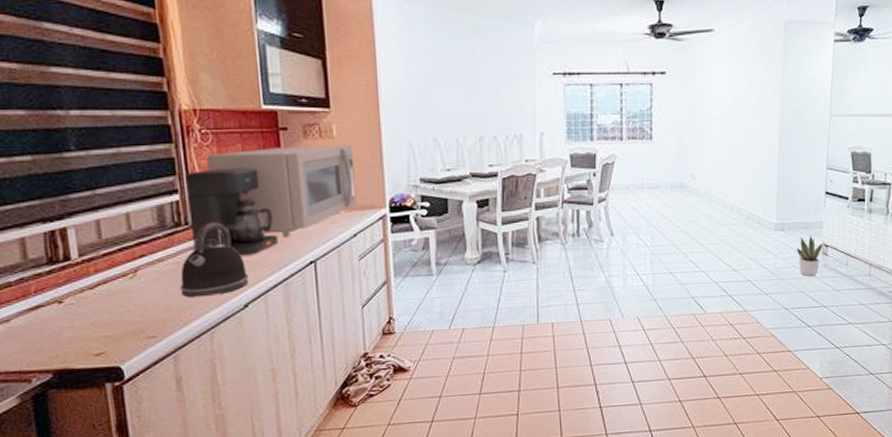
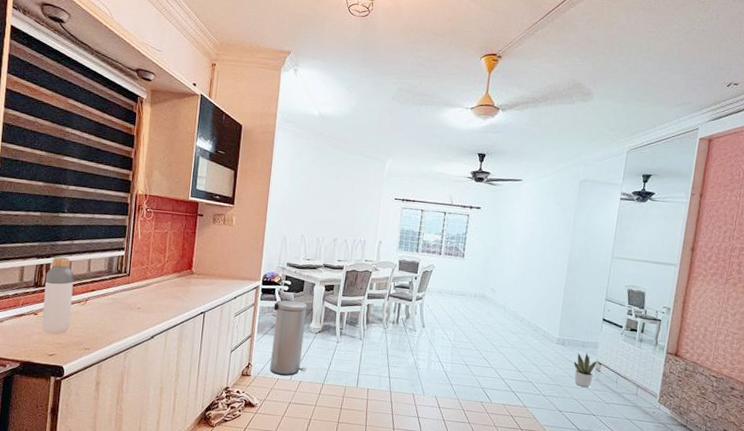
bottle: none [62,215,119,327] -> present [41,257,74,335]
kettle: present [180,222,249,298] -> none [112,273,158,327]
coffee maker: present [185,167,278,256] -> none [126,236,183,302]
microwave: present [206,145,357,238] -> none [146,226,245,292]
pedal bin: none [411,227,469,326] -> present [270,300,307,376]

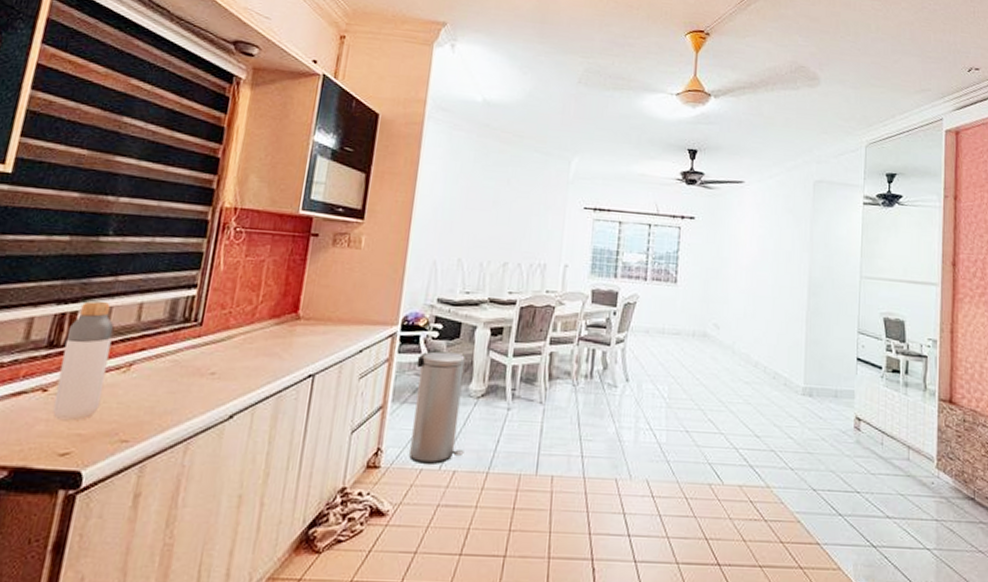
potted plant: present [573,352,597,388] -> none [825,404,855,454]

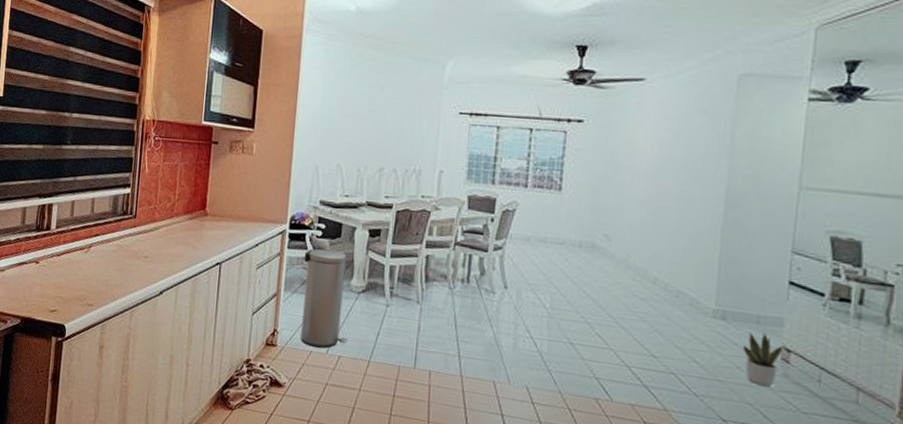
bottle: present [51,301,115,422] -> none [43,196,77,287]
potted plant: none [825,404,855,454] -> present [742,331,784,388]

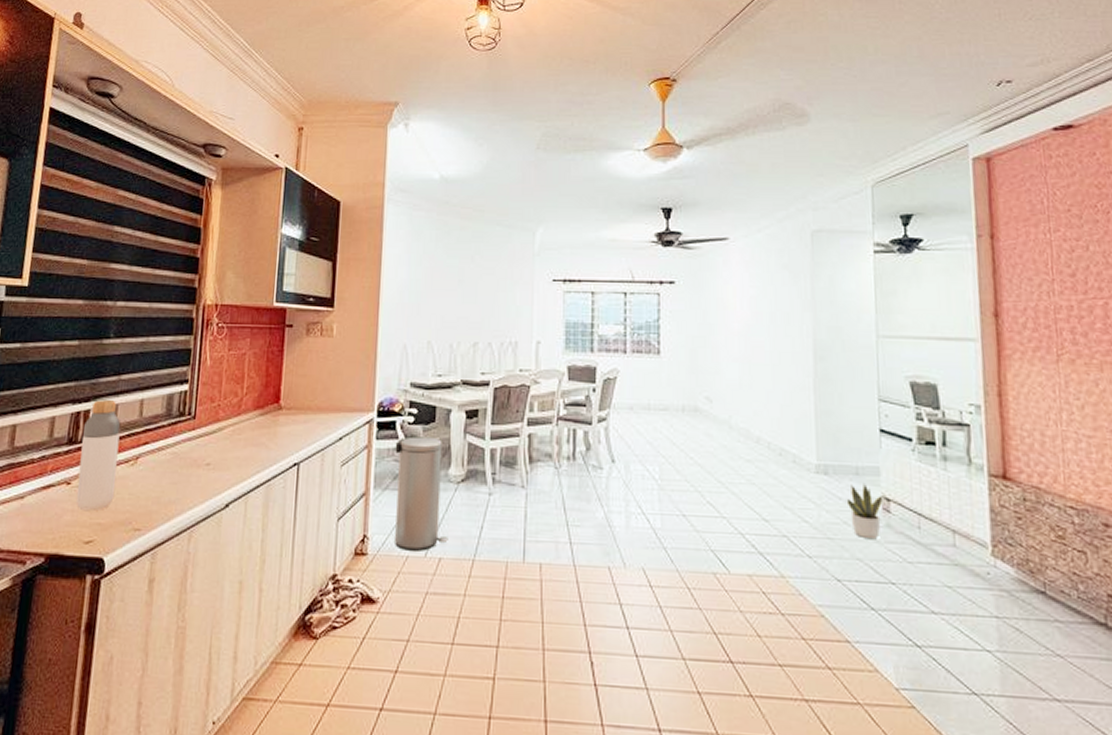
bottle: none [43,196,77,287] -> present [75,399,121,512]

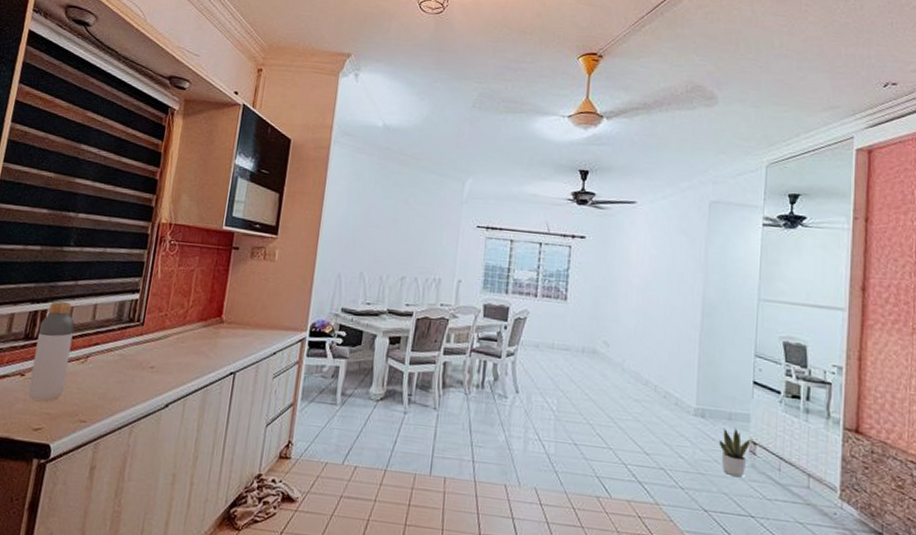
pedal bin: present [395,436,448,551] -> none [316,356,366,459]

